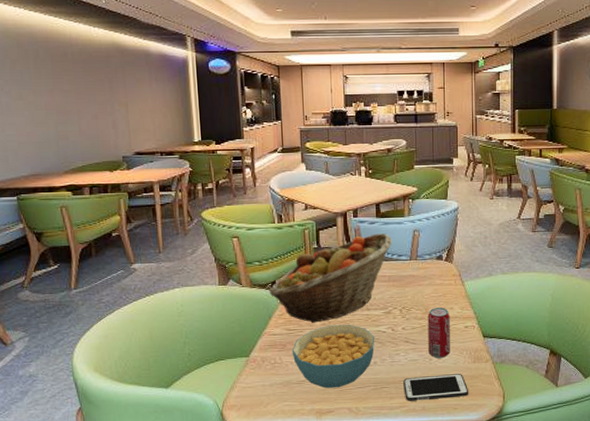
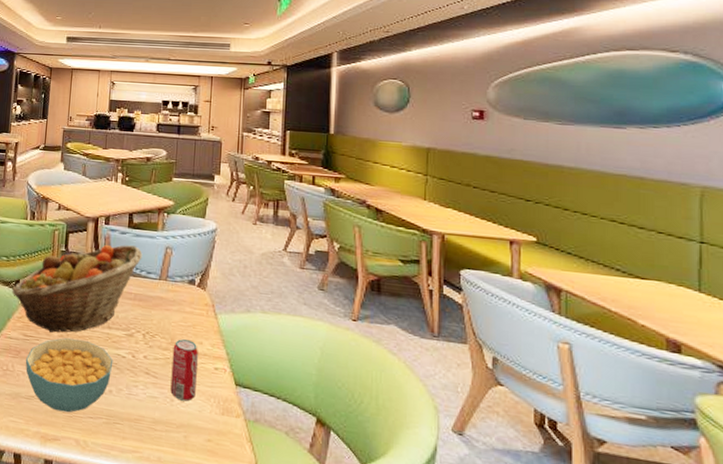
cell phone: present [403,374,468,401] -> none [138,417,213,456]

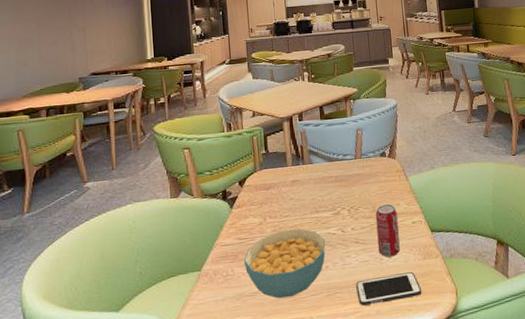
fruit basket: present [12,245,143,333] -> none [220,134,337,230]
cell phone: none [138,417,213,456] -> present [356,272,421,306]

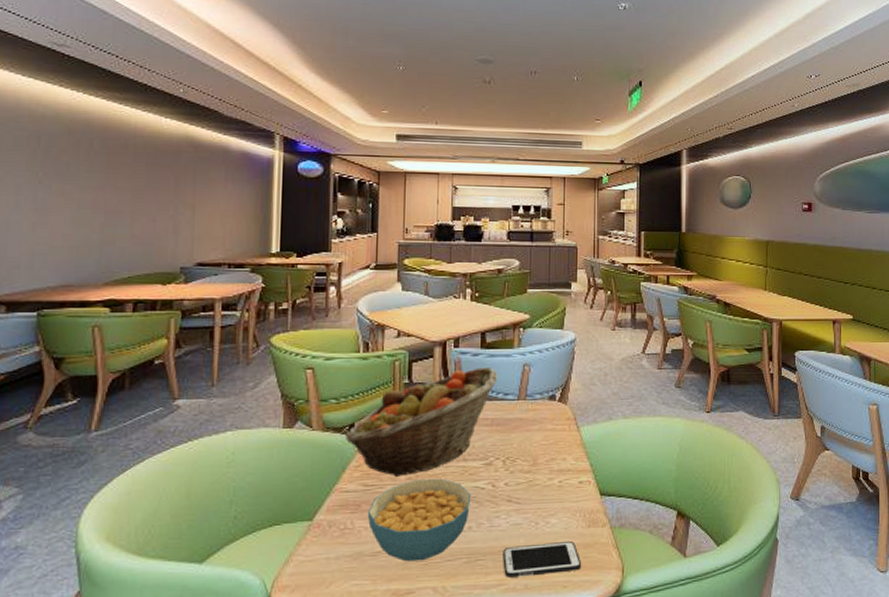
fruit basket: none [220,134,337,230] -> present [345,367,498,477]
beverage can: present [375,204,400,258] -> none [535,458,562,522]

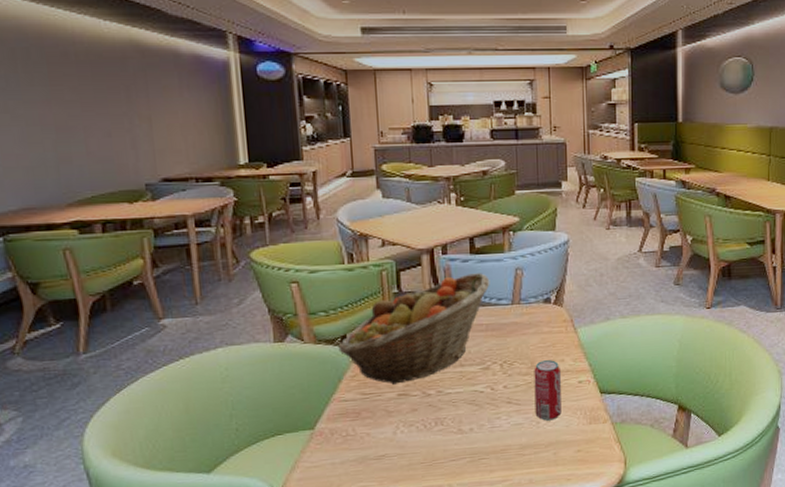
cereal bowl: present [367,478,472,562] -> none [368,384,471,464]
cell phone: present [503,541,581,578] -> none [506,438,583,474]
beverage can: none [535,458,562,522] -> present [534,360,562,421]

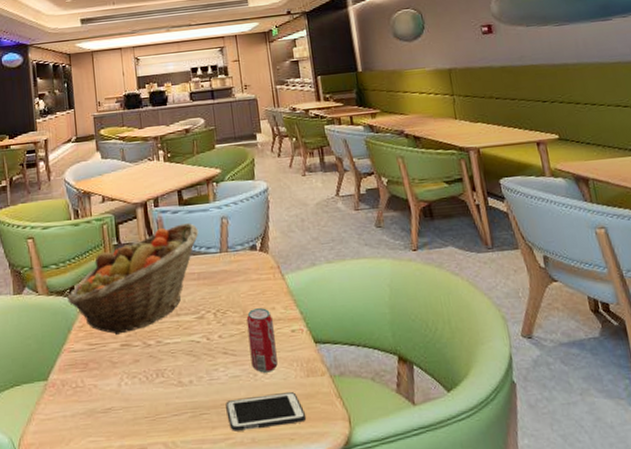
cell phone: none [506,438,583,474] -> present [226,392,306,432]

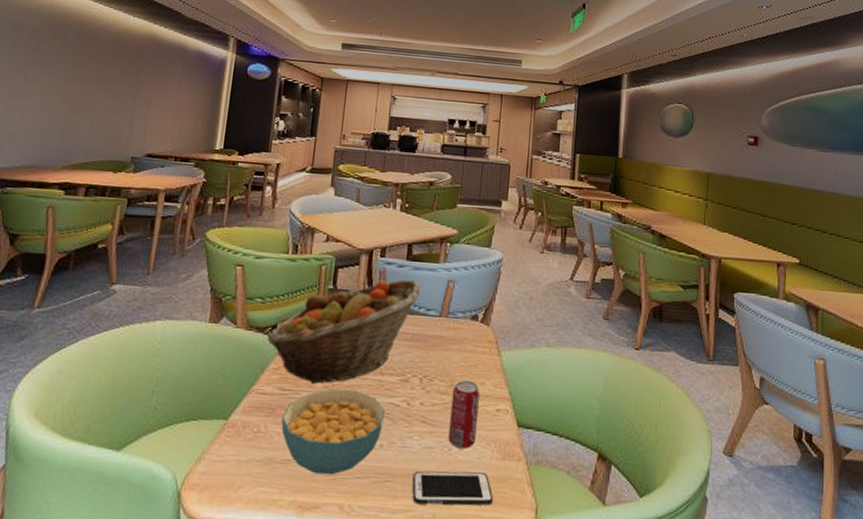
cereal bowl: none [95,334,189,418] -> present [281,388,386,475]

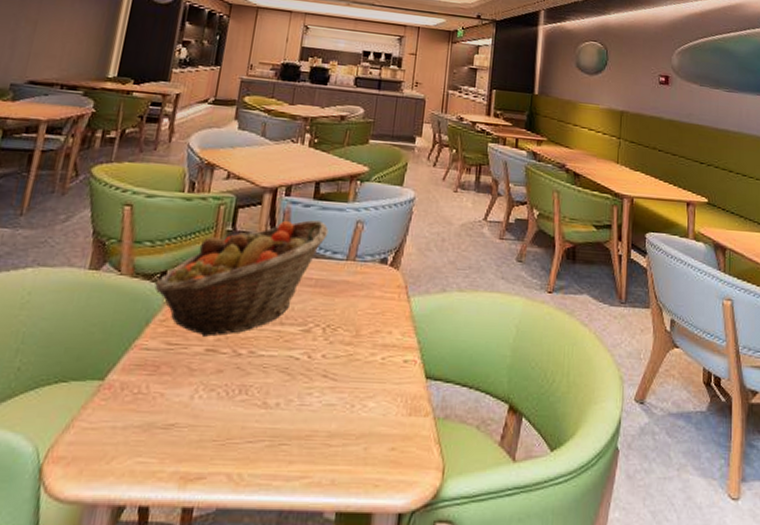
cereal bowl: present [281,388,386,475] -> none [165,341,284,440]
cell phone: present [412,471,493,506] -> none [309,430,397,470]
beverage can: present [448,381,480,449] -> none [351,330,387,405]

